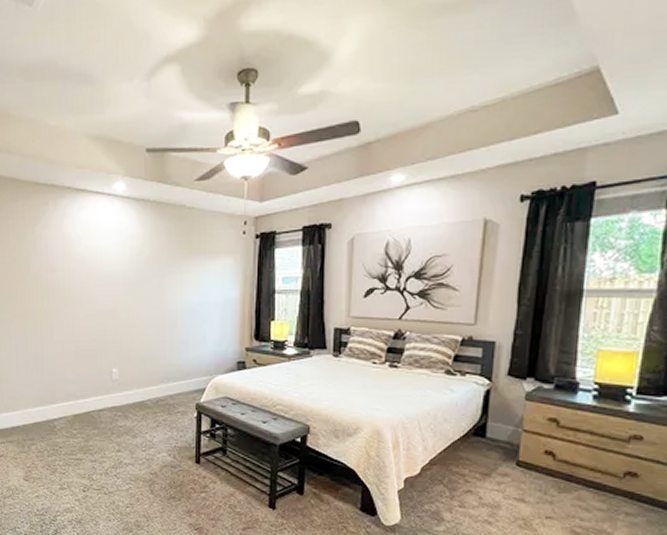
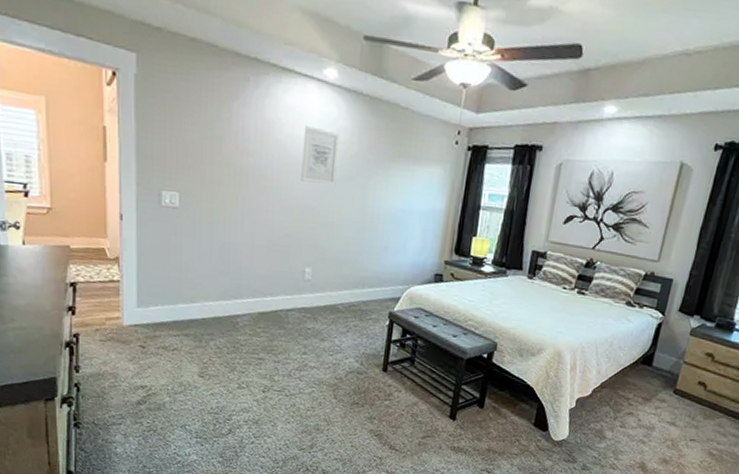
wall art: none [100,237,133,289] -> present [301,126,340,186]

